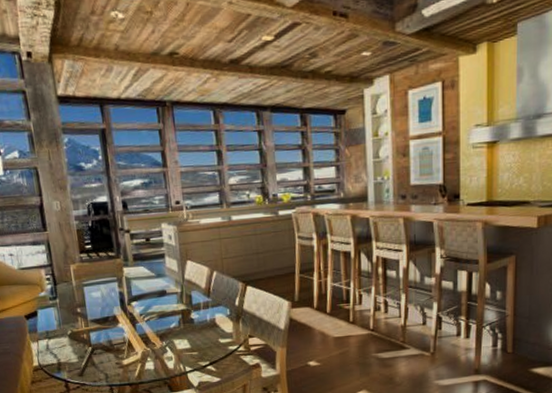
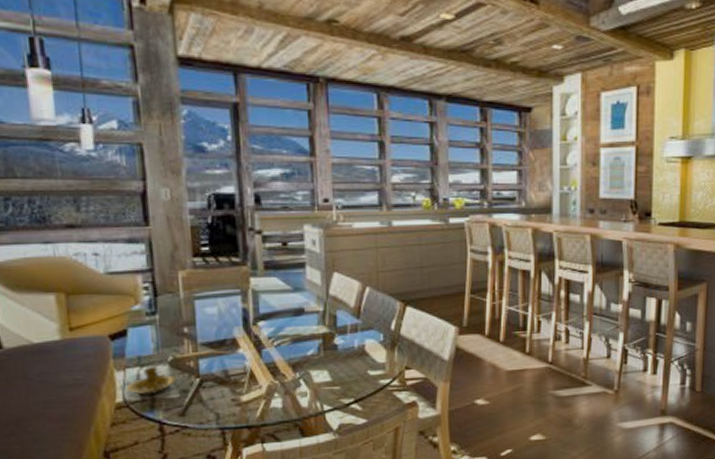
candlestick: none [39,338,75,360] -> present [125,365,177,395]

